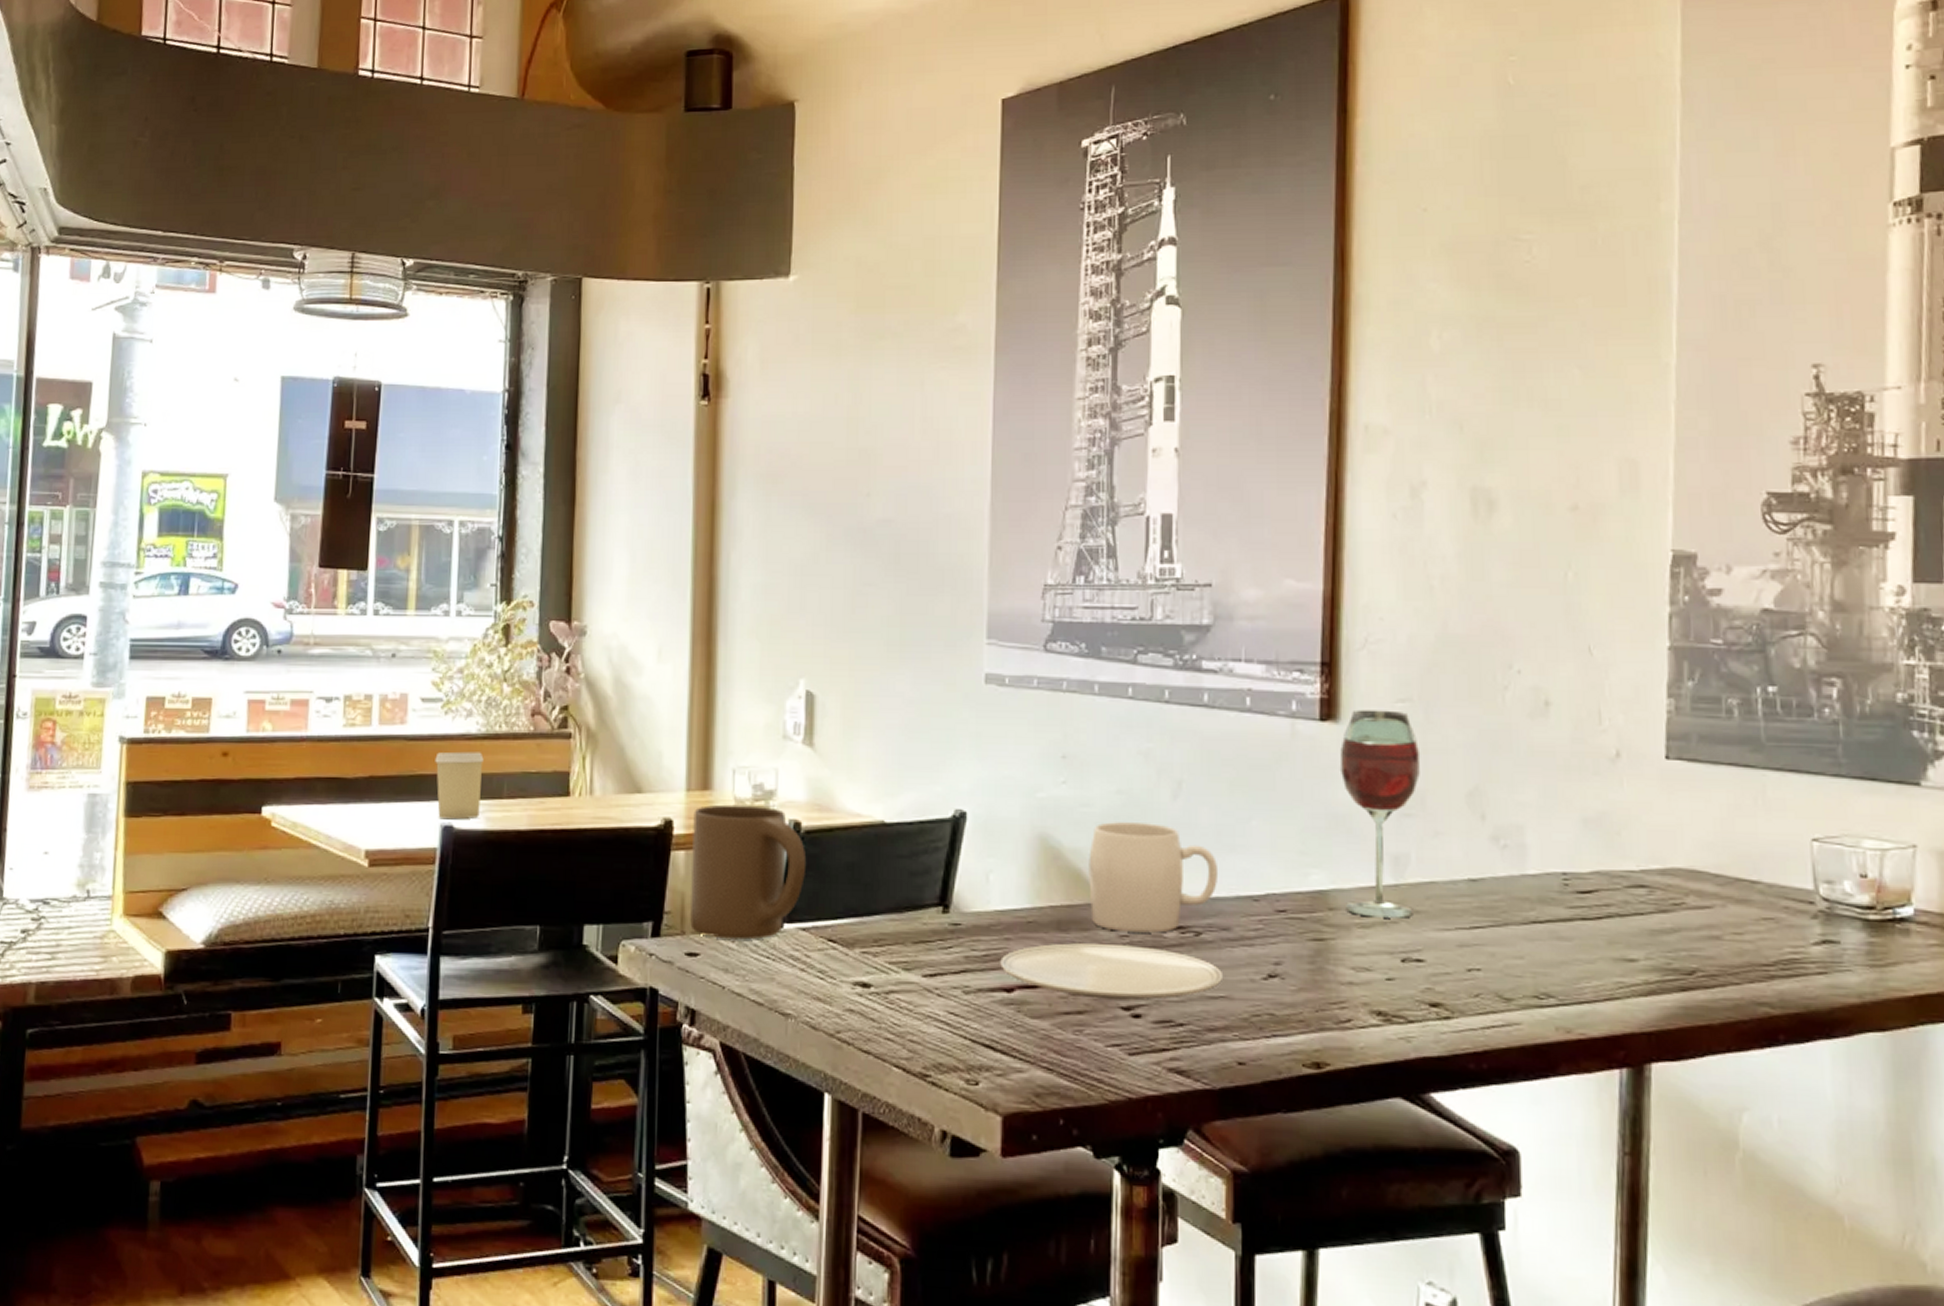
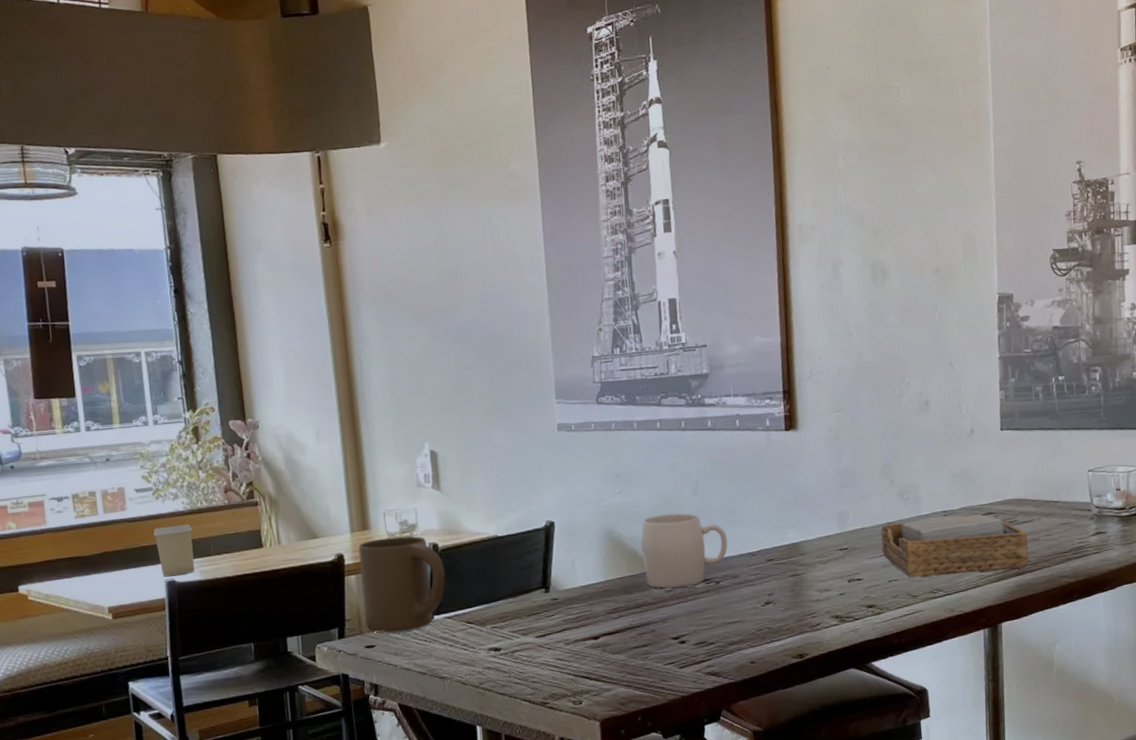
plate: present [1000,943,1224,1001] -> none [588,596,737,635]
wineglass: present [1339,709,1421,918] -> none [799,418,854,556]
napkin holder: none [1458,879,1704,981] -> present [880,514,1029,578]

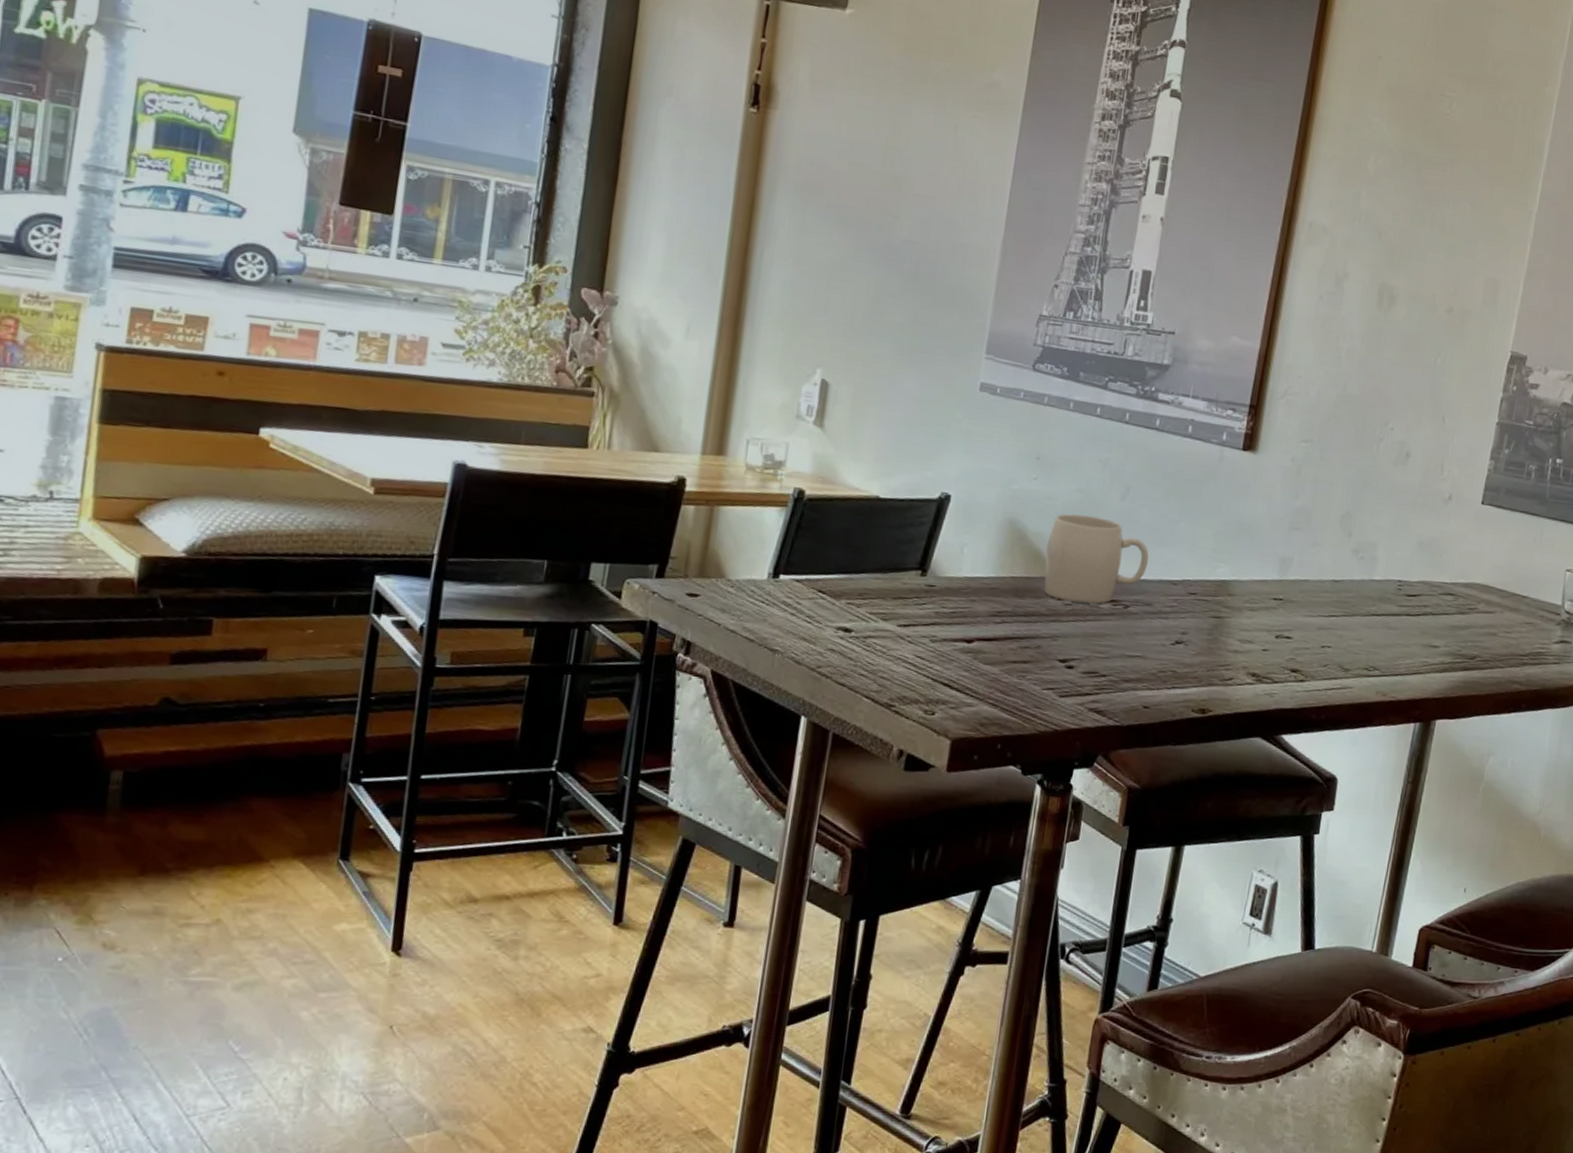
cup: present [153,524,195,577] -> none [451,396,504,460]
cup: present [358,536,446,633] -> none [693,468,806,586]
napkin holder: present [880,514,1029,578] -> none [1320,581,1485,664]

